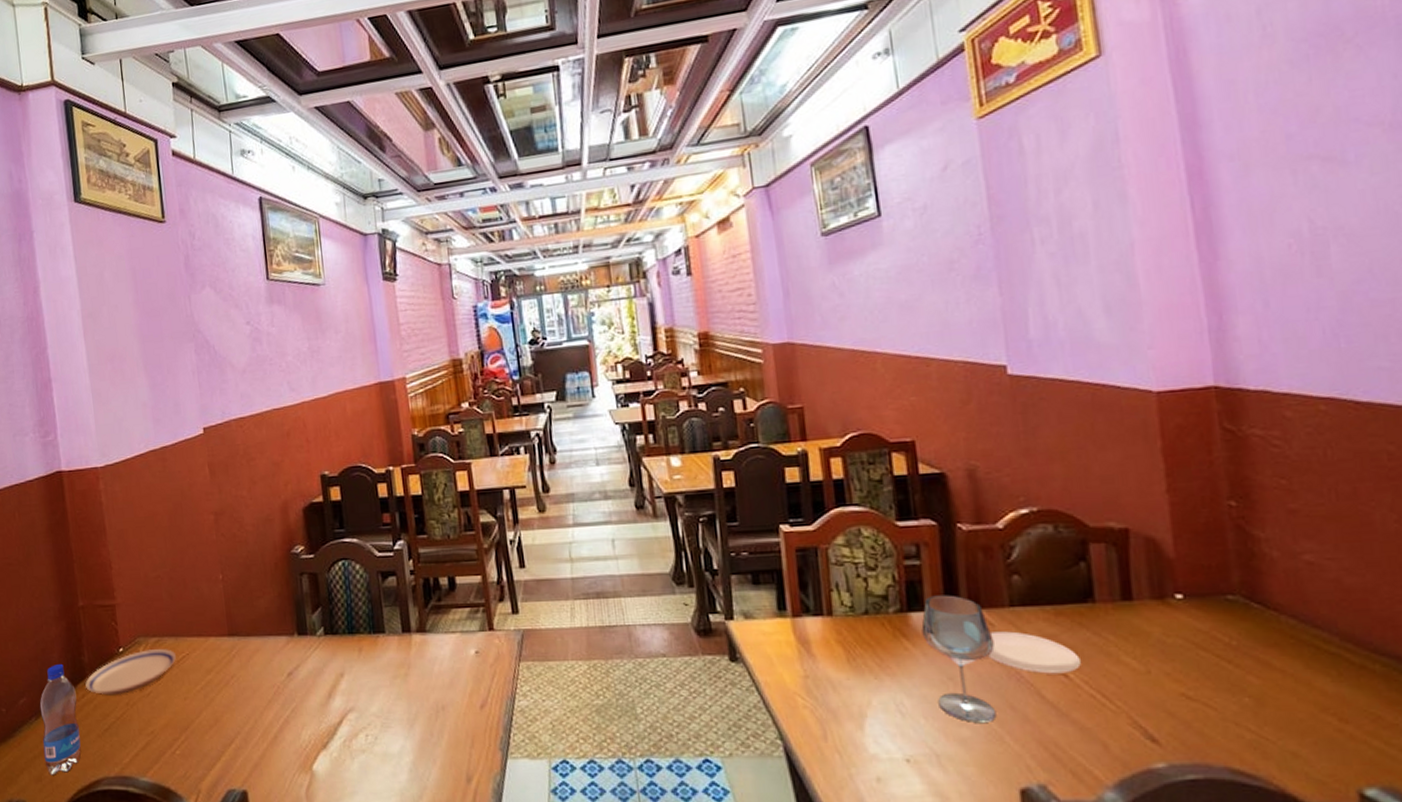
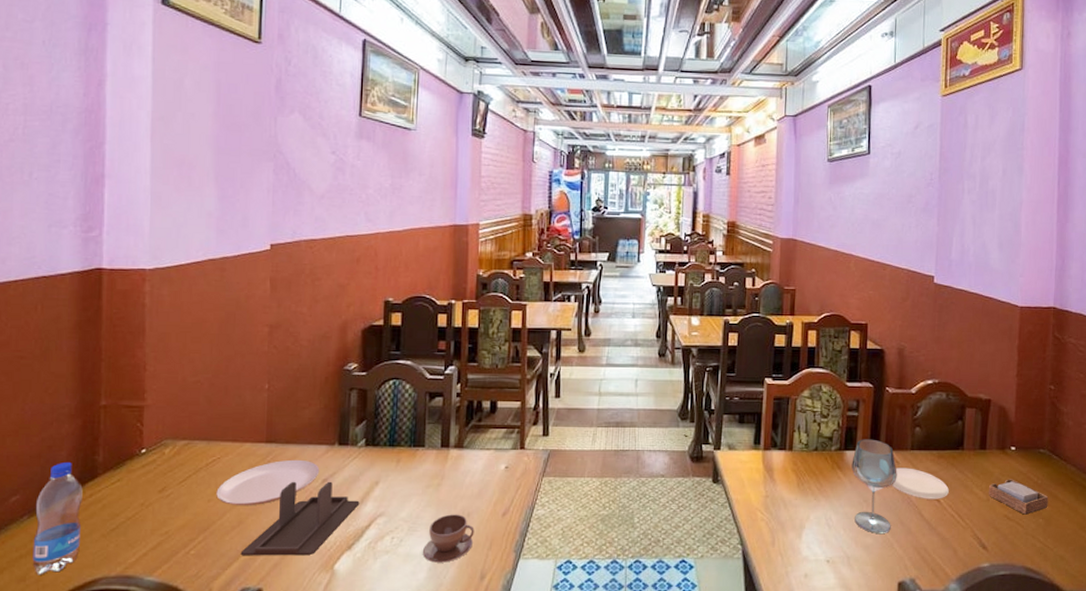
plate: present [85,649,177,696] -> none [96,452,206,496]
plate: none [190,652,284,704] -> present [216,459,320,506]
napkin holder: none [221,674,328,756] -> present [240,481,360,556]
teacup: none [400,707,453,763] -> present [423,514,474,563]
napkin holder: none [1146,640,1256,692] -> present [988,479,1049,515]

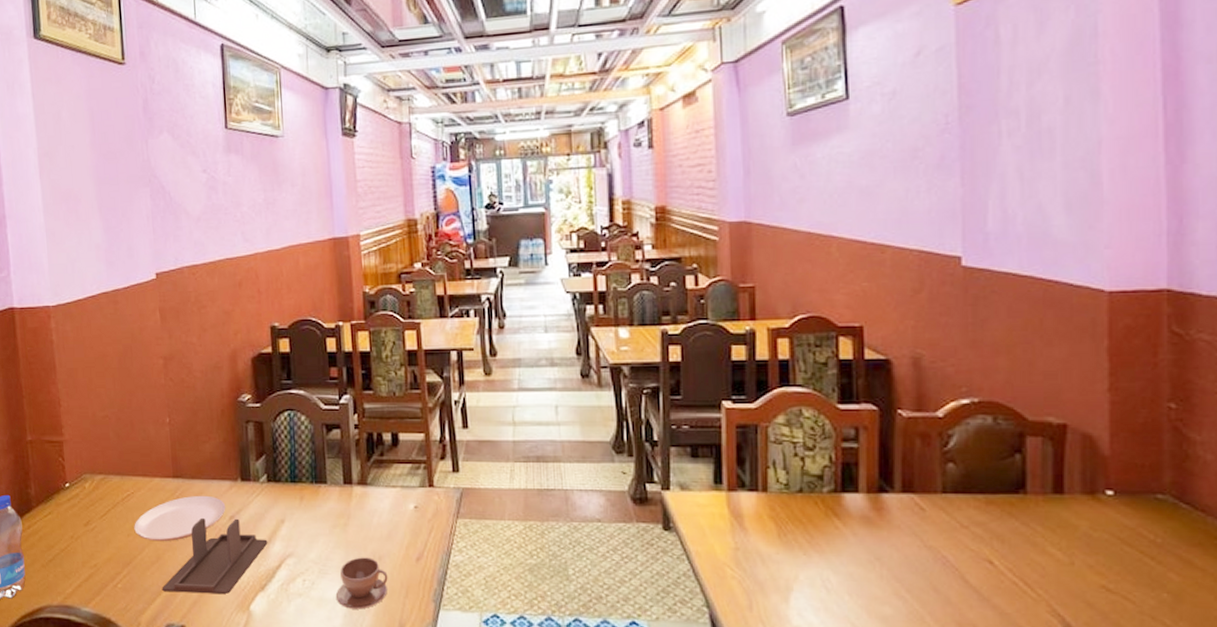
wine glass: present [851,439,897,533] -> none [854,478,924,602]
plate: present [892,468,949,499] -> none [917,516,1006,560]
napkin holder: present [988,479,1049,515] -> none [1071,535,1177,586]

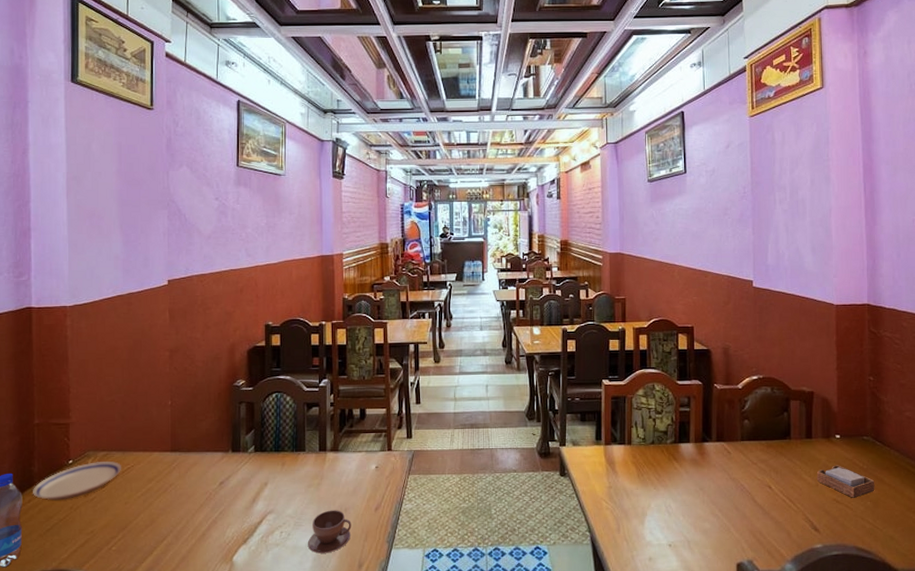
plate: none [31,486,122,528] -> present [33,461,122,501]
plate: present [134,495,226,542] -> none [132,465,217,507]
napkin holder: present [162,517,268,594] -> none [153,484,252,551]
napkin holder: none [1071,535,1177,586] -> present [816,465,875,498]

